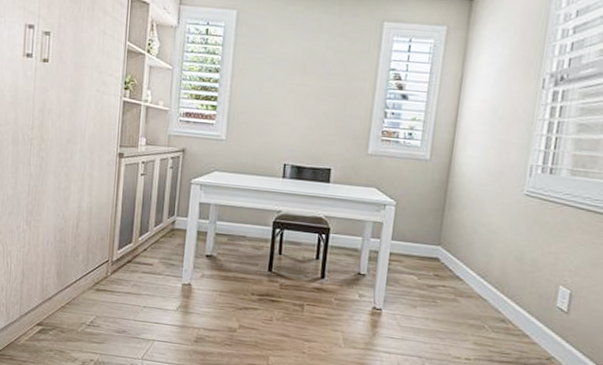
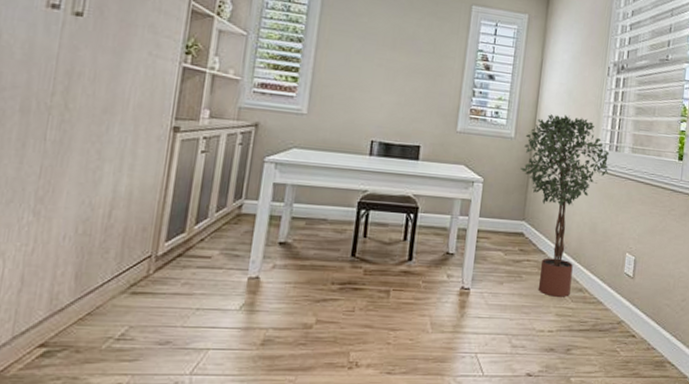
potted tree: none [436,134,542,327] -> present [520,114,610,297]

